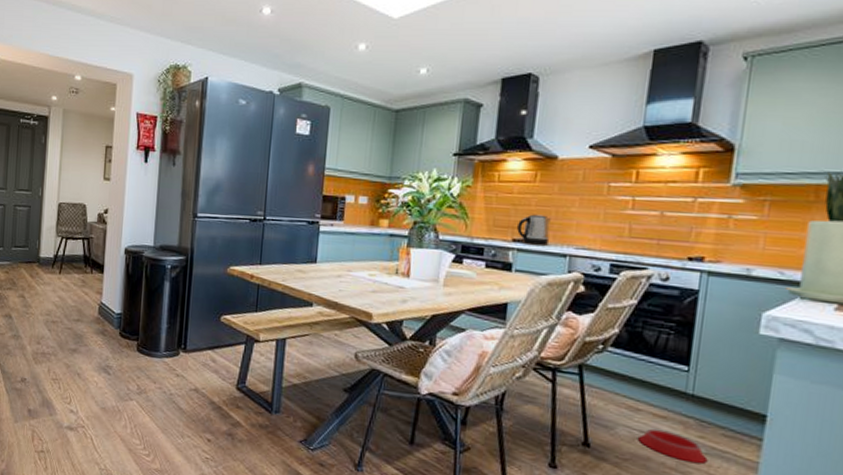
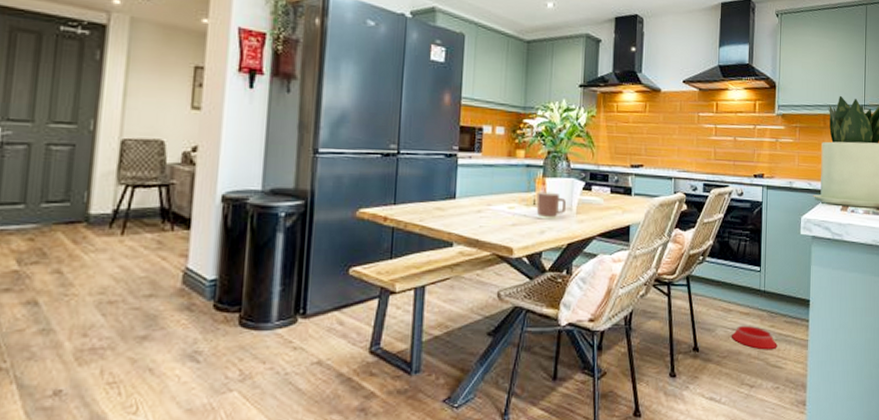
mug: none [398,261,433,289] -> present [536,192,567,218]
kettle: present [517,214,551,246] -> none [634,141,659,171]

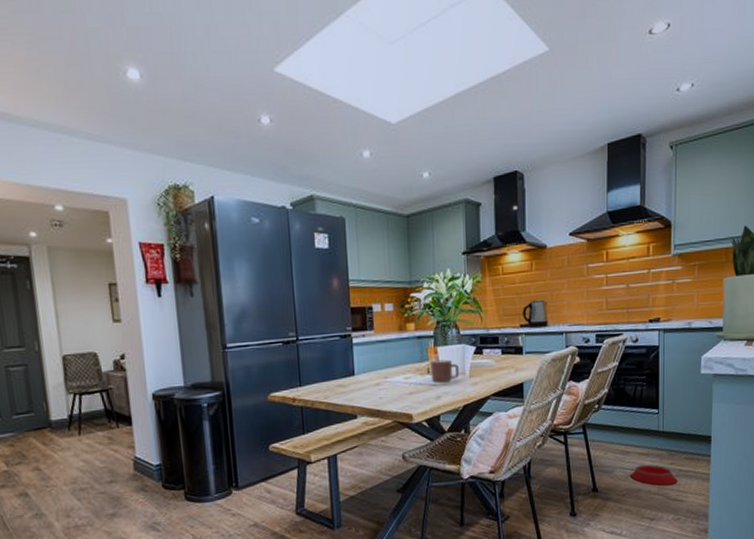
kettle: none [634,141,659,171] -> present [523,299,549,328]

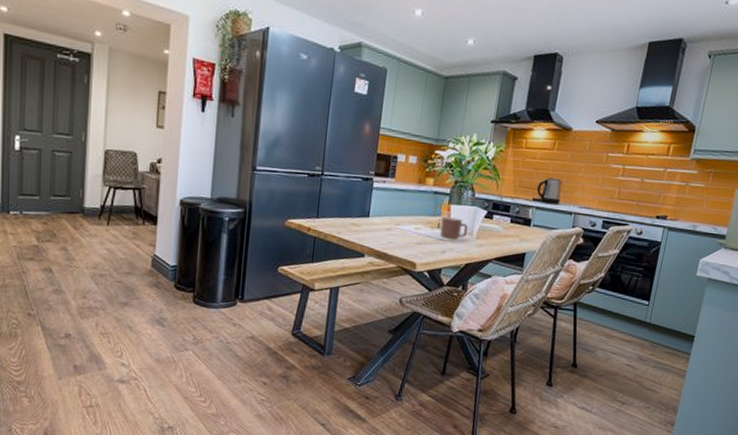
pet bowl: present [631,464,678,486] -> none [610,350,655,375]

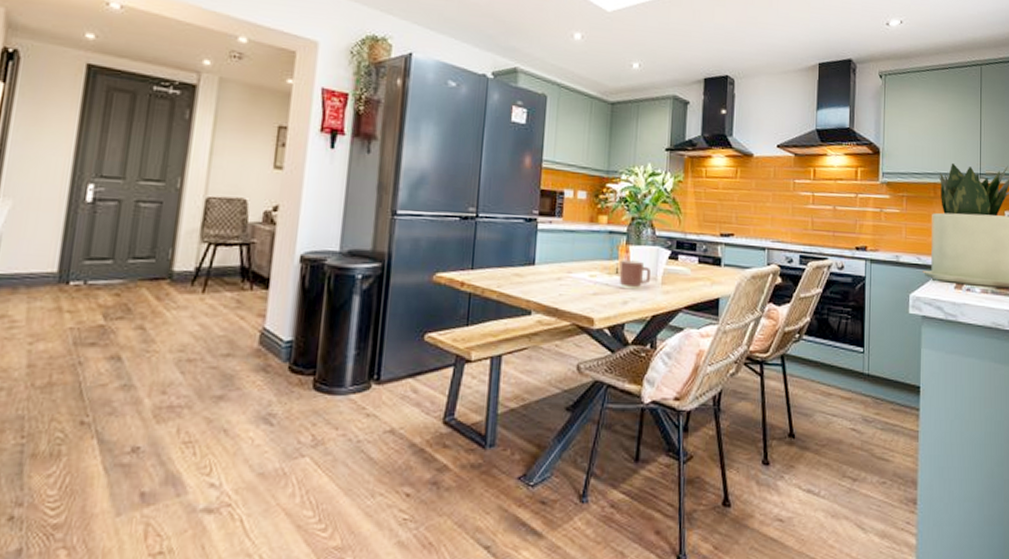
kettle: present [537,177,563,205] -> none [724,209,751,240]

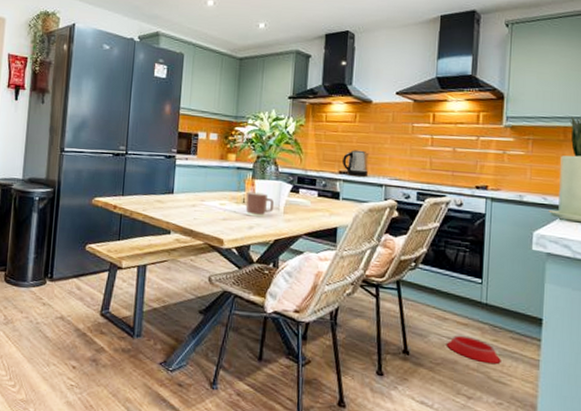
kettle: none [724,209,751,240] -> present [342,149,369,177]
pet bowl: none [832,411,884,440] -> present [447,335,501,365]

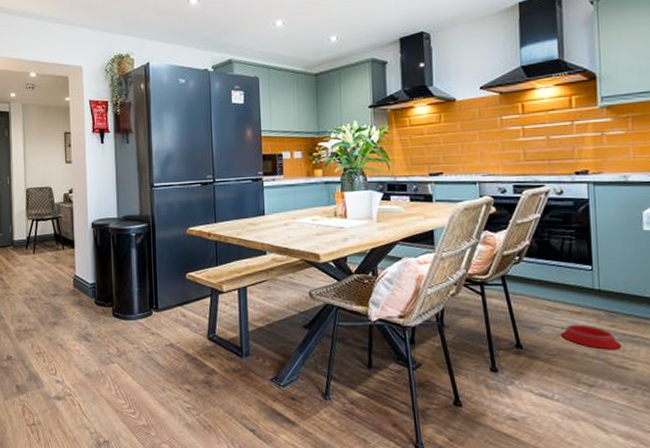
mug: present [245,191,275,216] -> none [337,204,367,227]
kettle: present [342,149,369,177] -> none [432,150,461,178]

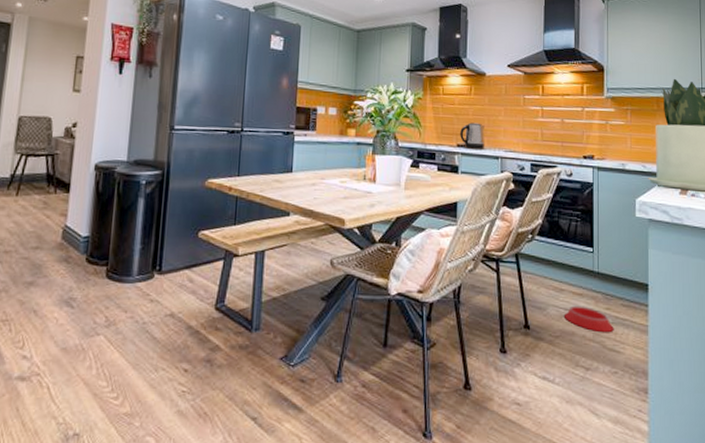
kettle: none [432,150,461,178] -> present [460,122,485,150]

